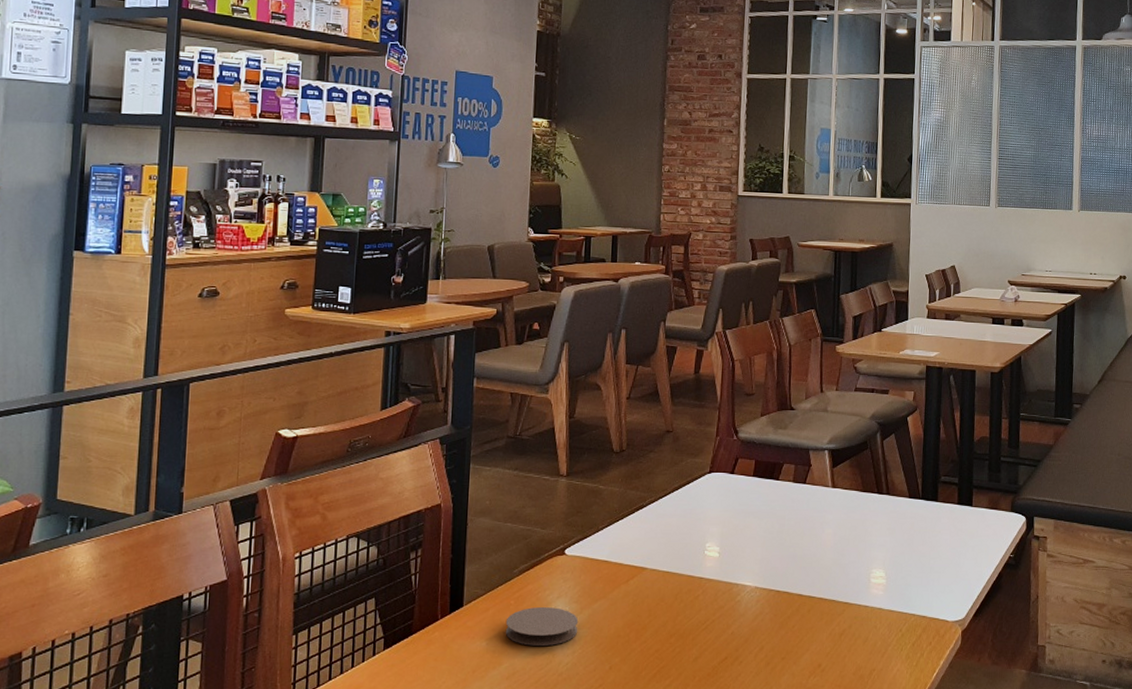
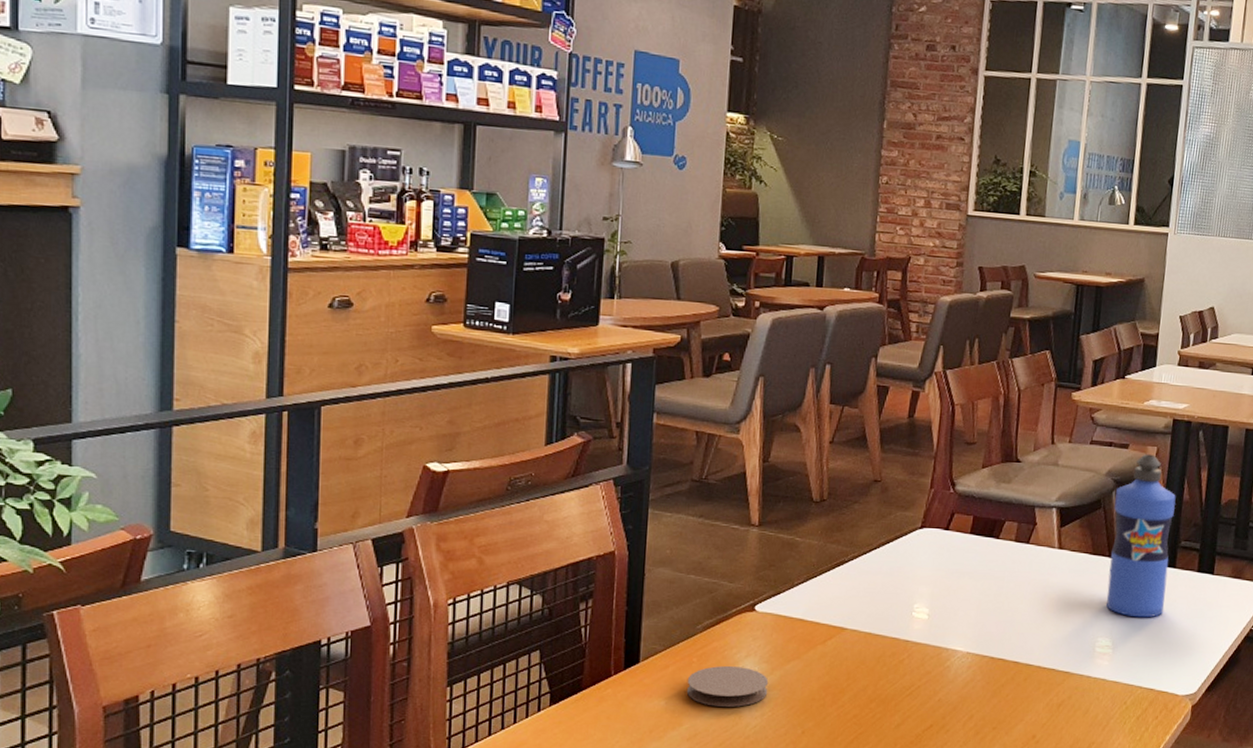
water bottle: none [877,398,934,549] -> present [1106,454,1176,618]

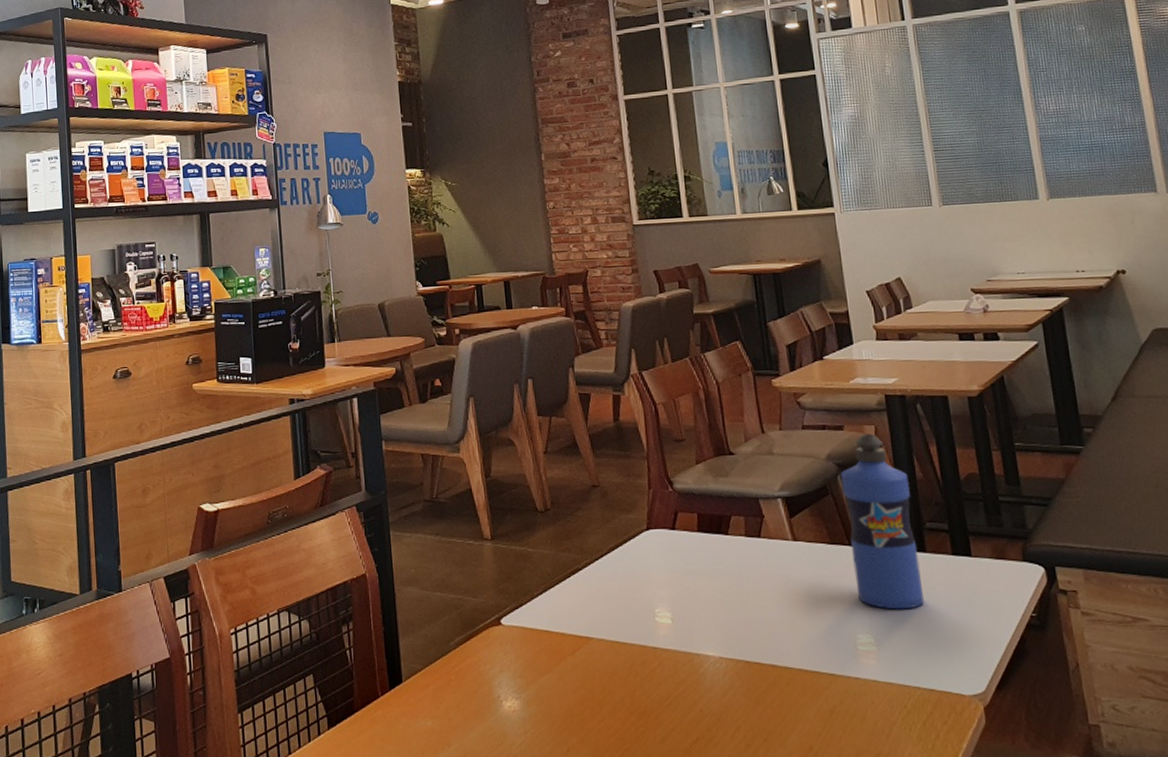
coaster: present [686,666,769,707] -> none [448,683,527,725]

